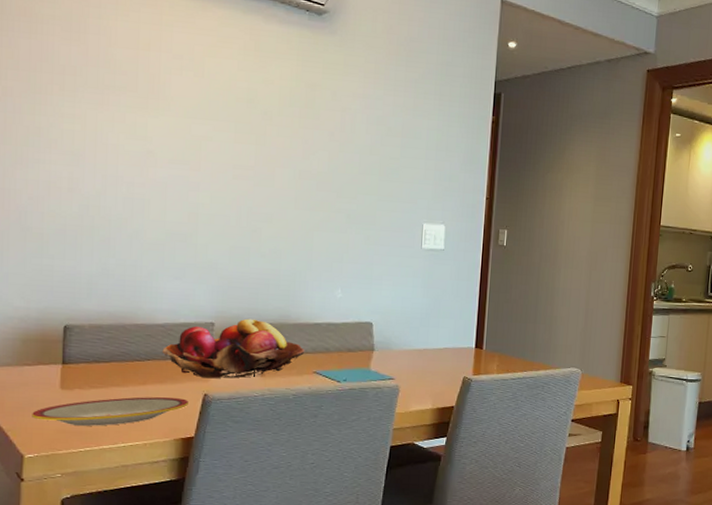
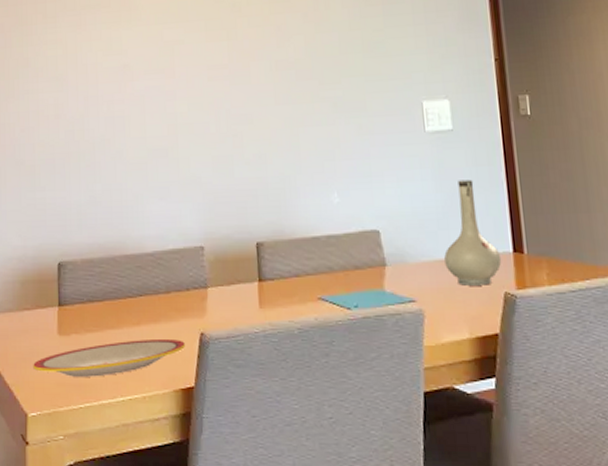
fruit basket: present [162,318,305,379] -> none [154,238,306,314]
vase: none [421,289,466,371] -> present [444,179,502,286]

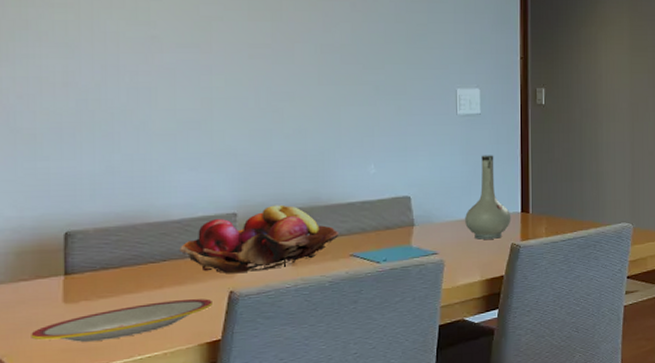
fruit basket: none [154,238,306,314] -> present [180,204,339,274]

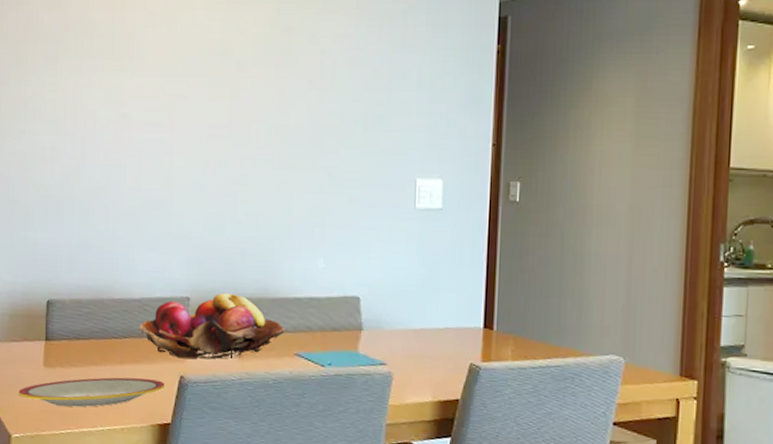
vase: present [465,155,512,240] -> none [418,257,472,356]

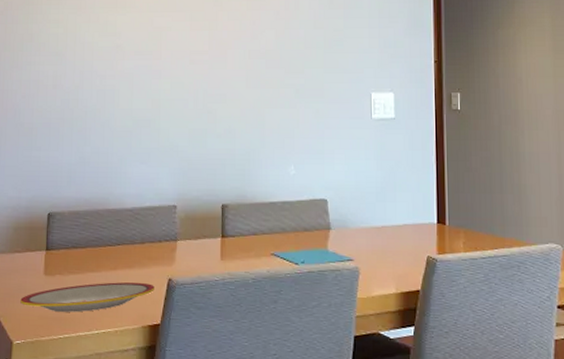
fruit basket: present [139,292,285,360] -> none [131,200,262,263]

